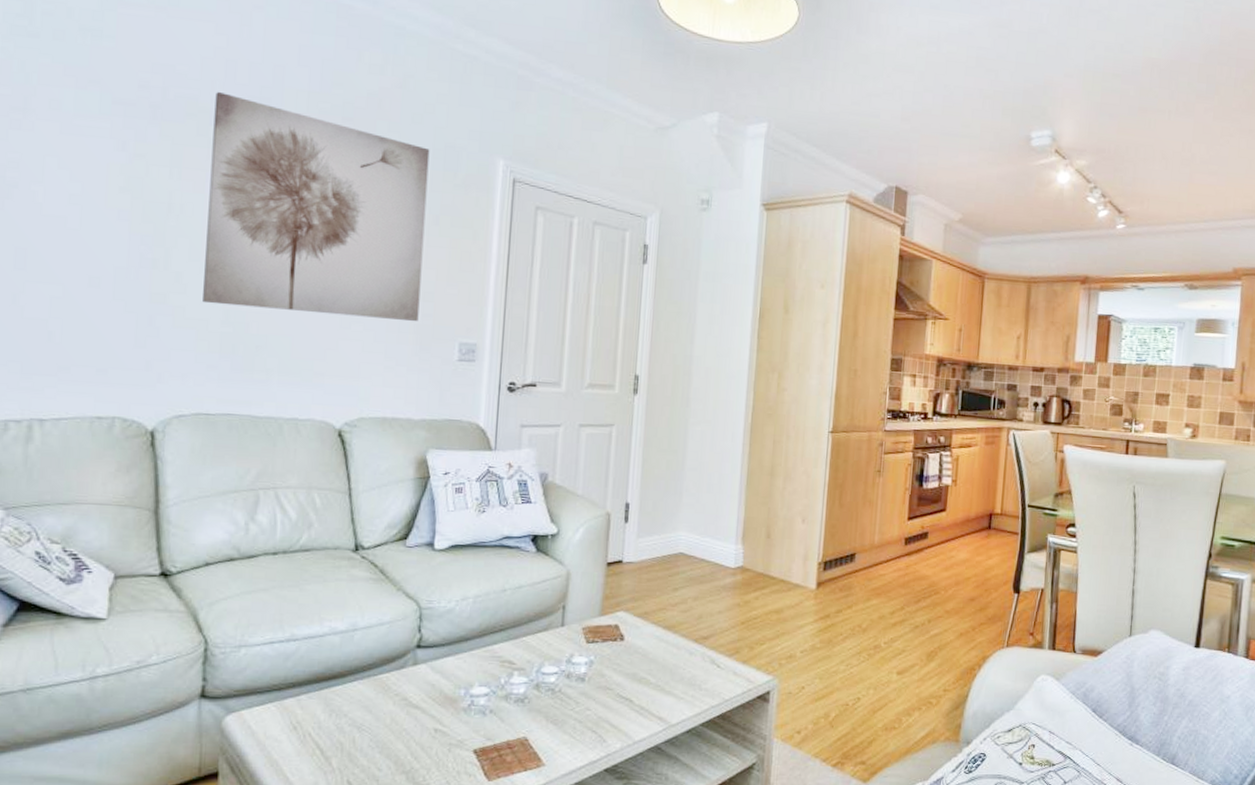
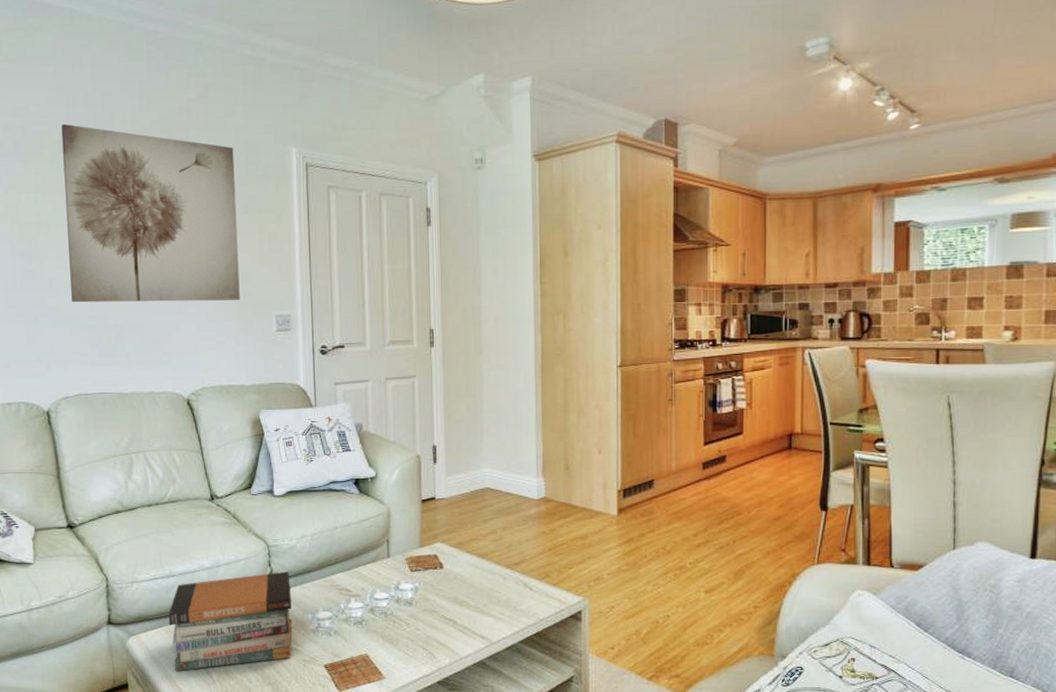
book stack: none [282,638,443,758] -> present [168,571,292,672]

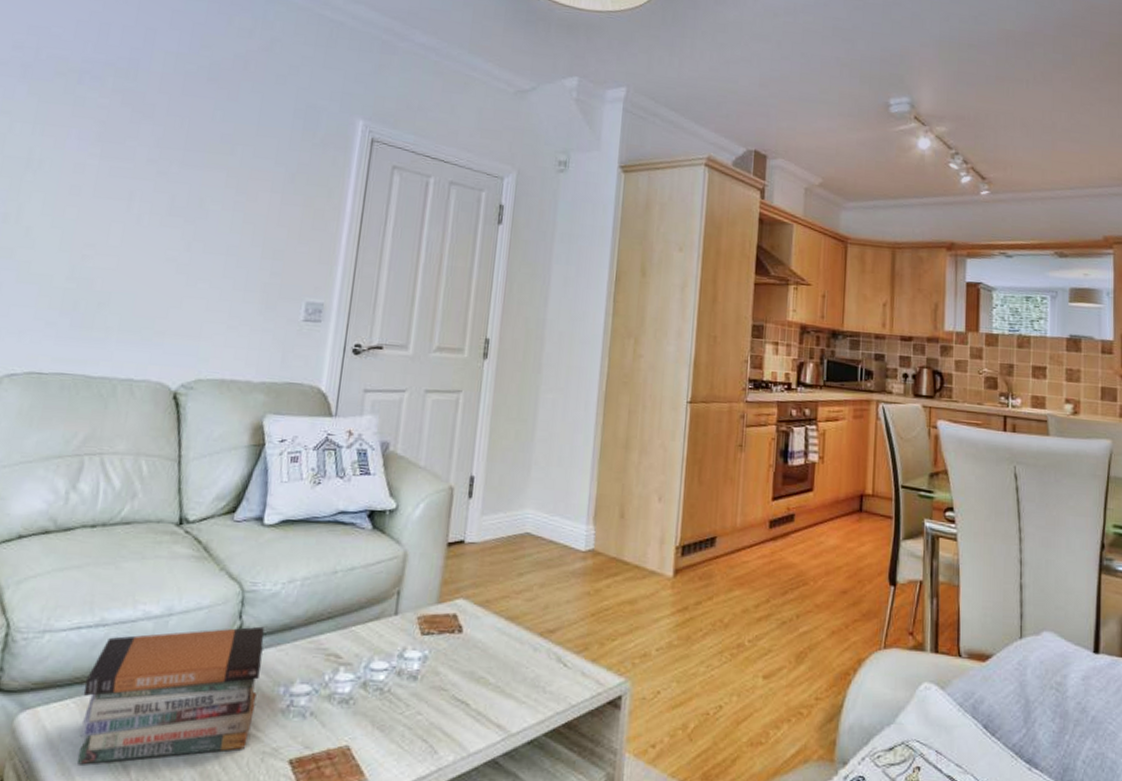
wall art: present [61,123,240,303] -> none [49,52,291,281]

